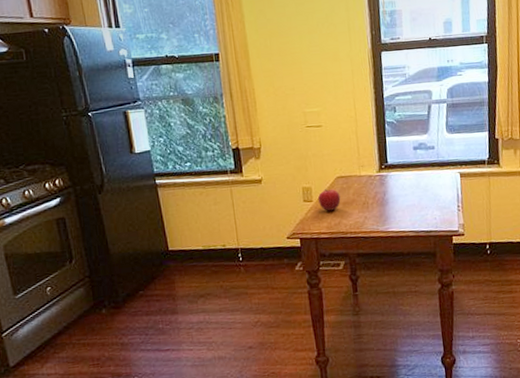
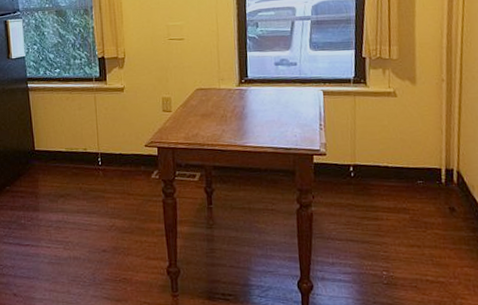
fruit: present [318,188,341,211] -> none [177,99,199,122]

